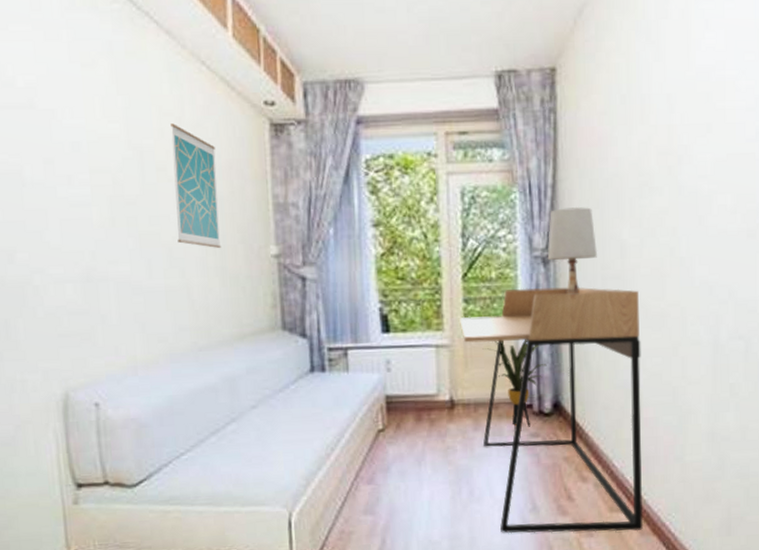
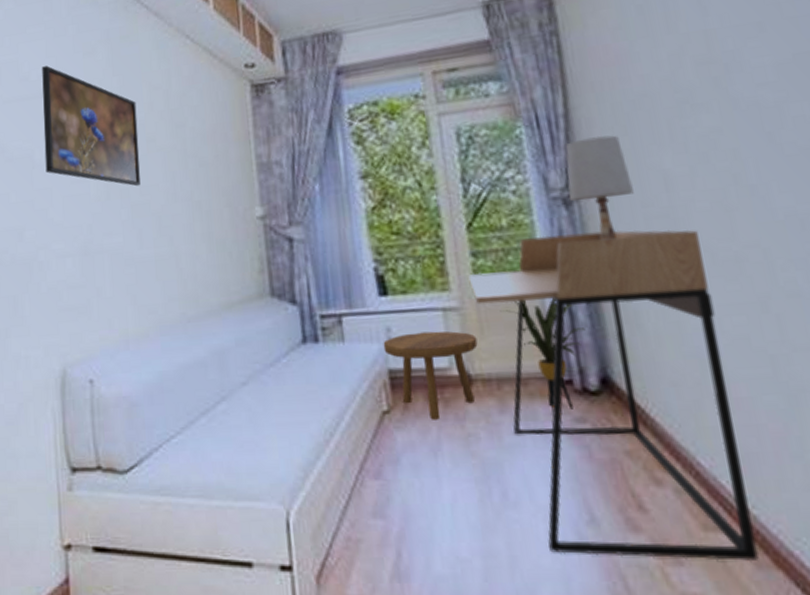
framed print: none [30,72,150,216] -> present [42,65,141,187]
wall art: present [171,123,222,249] -> none [159,96,208,214]
footstool: none [382,364,462,436] -> present [383,331,478,420]

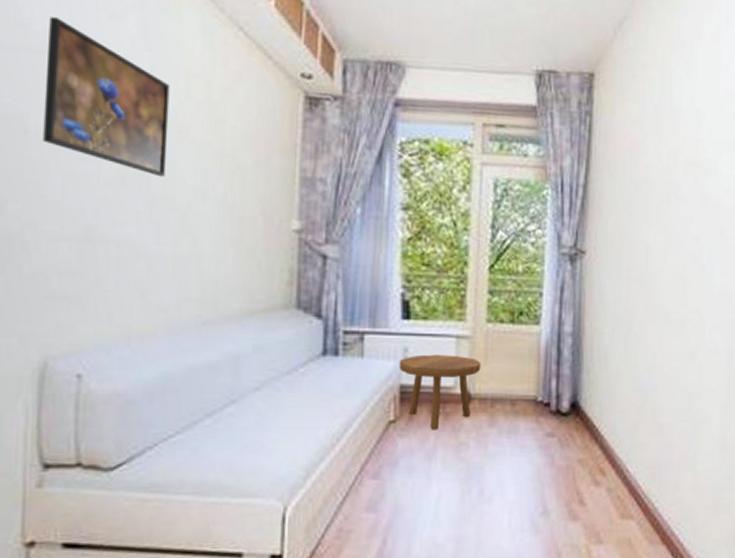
desk: present [468,229,760,561] -> none [483,284,661,539]
house plant: present [500,298,586,412] -> none [504,335,567,428]
table lamp: present [566,135,634,241] -> none [574,207,623,294]

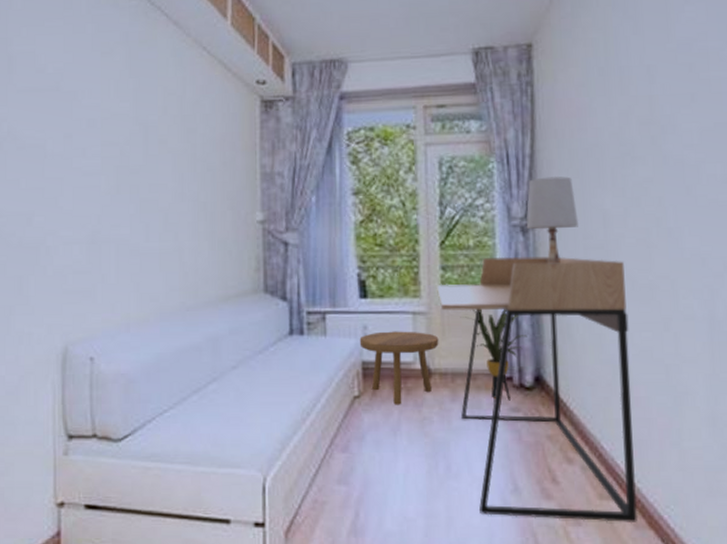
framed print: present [42,17,170,177] -> none [57,60,151,184]
desk: none [483,284,661,539] -> present [437,256,639,522]
house plant: none [504,335,567,428] -> present [460,308,527,402]
table lamp: none [574,207,623,294] -> present [526,176,578,264]

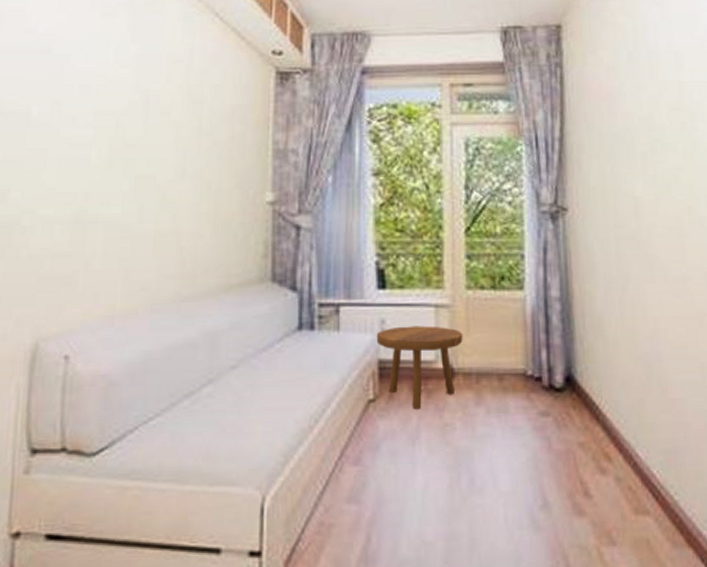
desk: present [437,256,639,522] -> none [461,245,676,540]
house plant: present [460,308,527,402] -> none [486,301,557,406]
table lamp: present [526,176,578,264] -> none [556,160,609,254]

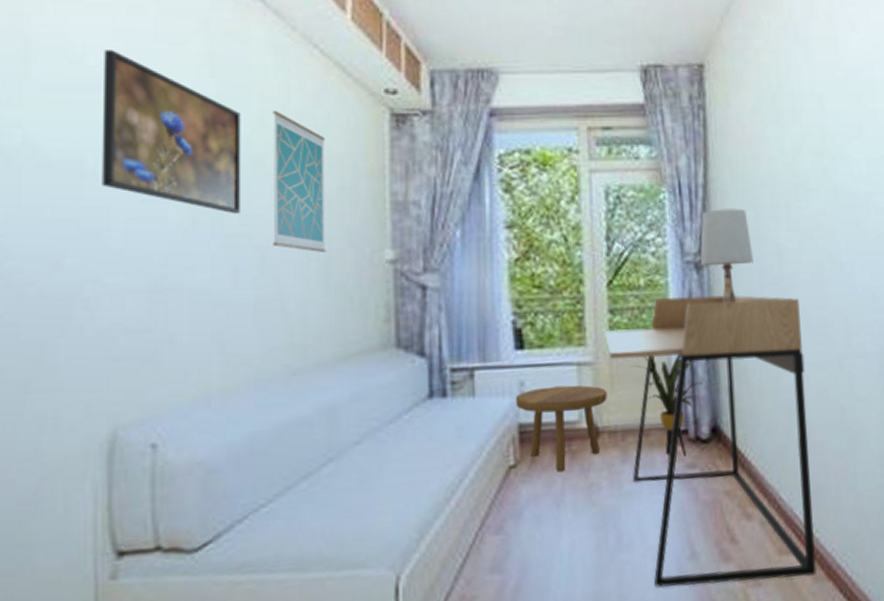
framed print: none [42,21,154,158] -> present [101,50,242,214]
wall art: none [173,70,220,194] -> present [273,111,327,253]
desk: none [461,245,676,540] -> present [604,295,817,588]
house plant: none [486,301,557,406] -> present [630,355,703,460]
table lamp: none [556,160,609,254] -> present [700,207,753,304]

